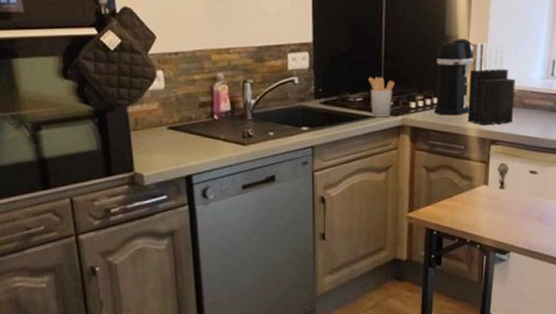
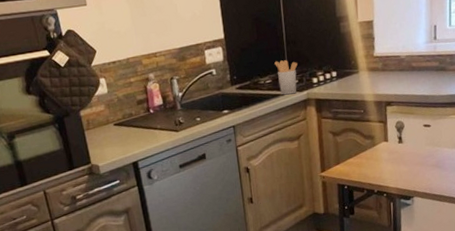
coffee maker: present [434,38,475,115] -> none [331,17,365,86]
knife block: present [467,43,515,125] -> none [361,17,404,91]

